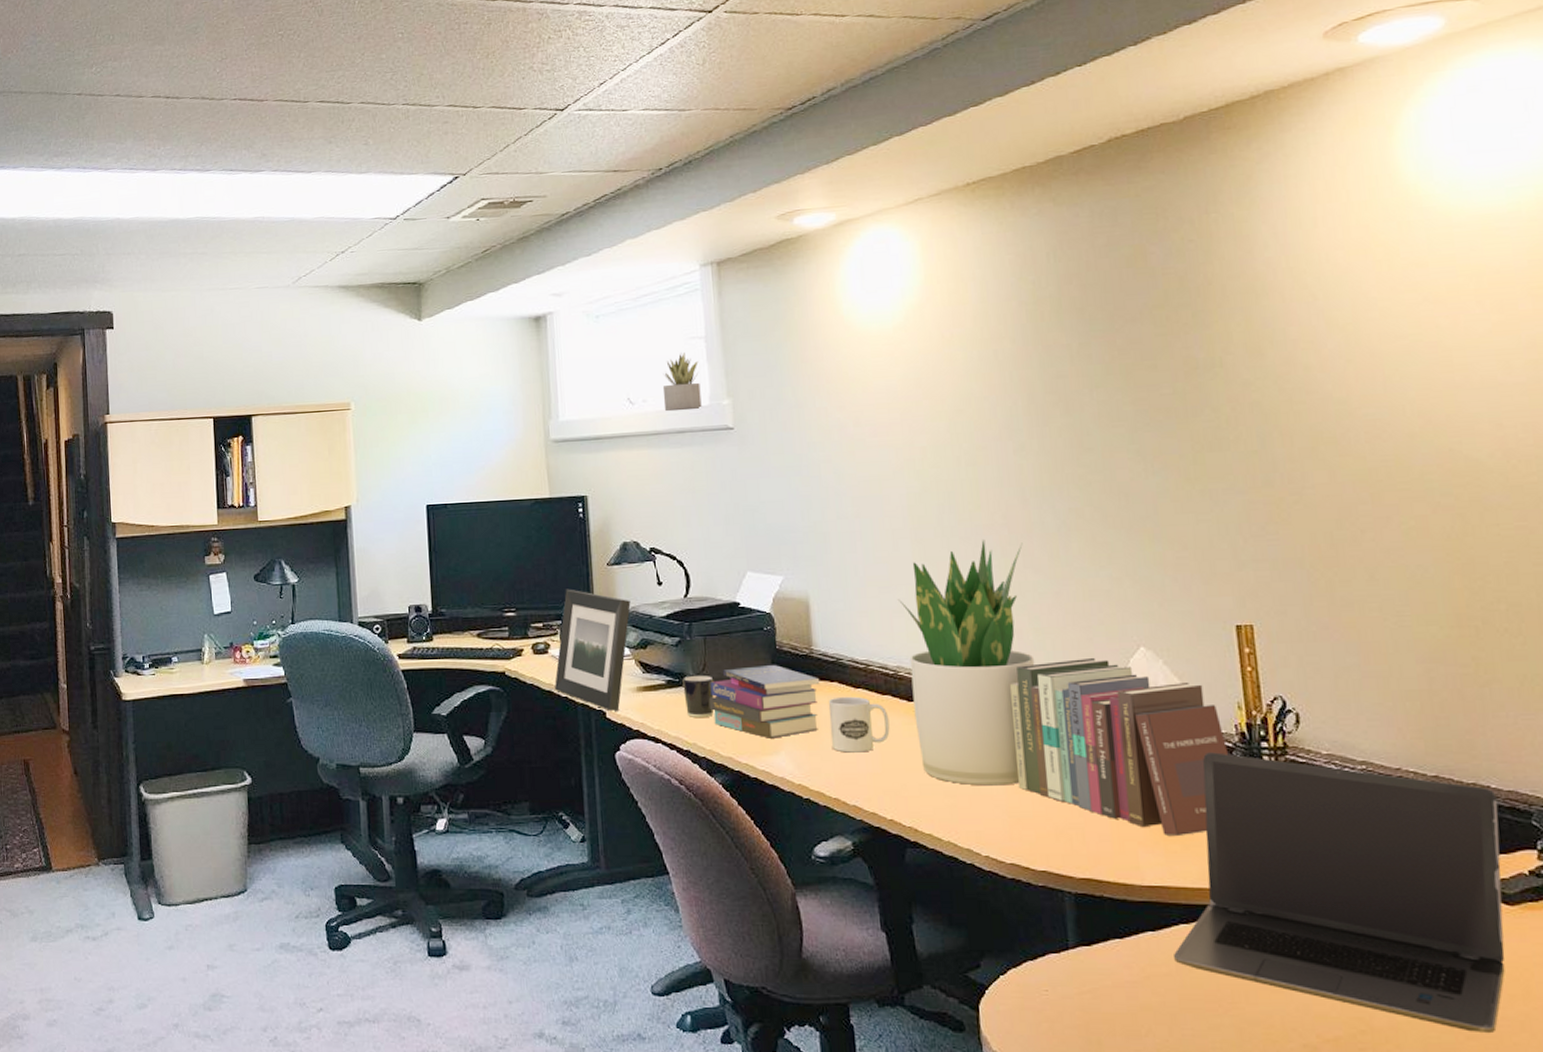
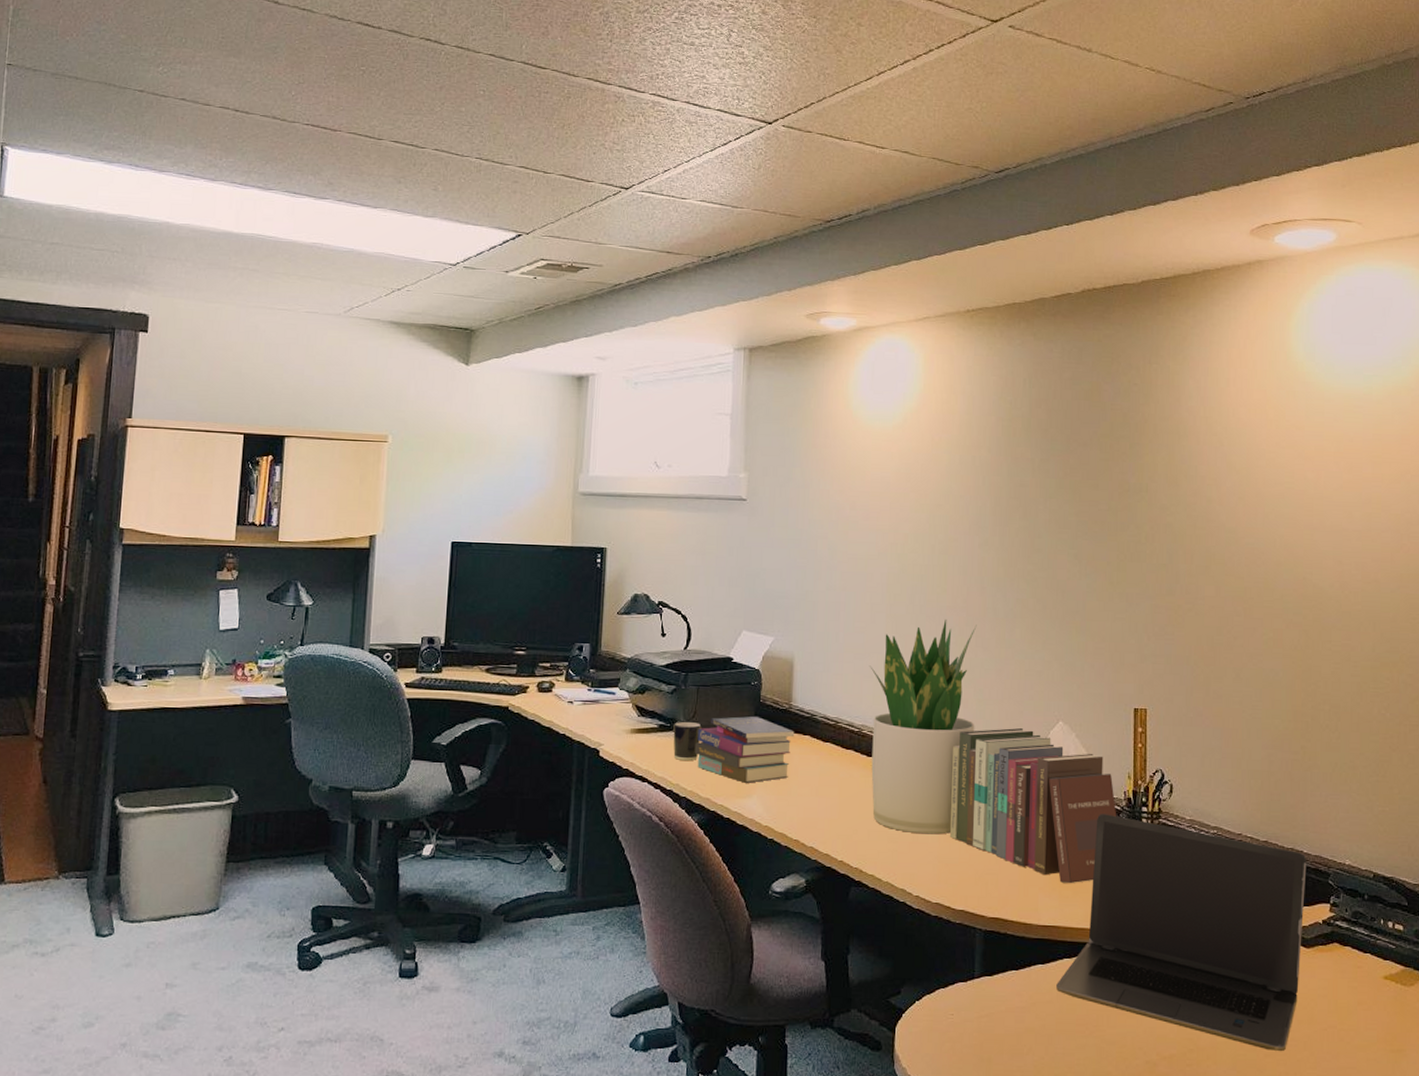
picture frame: present [555,589,631,711] -> none [554,633,635,750]
succulent plant: present [662,353,702,412] -> none [686,426,722,480]
mug: present [828,696,890,753] -> none [798,748,850,800]

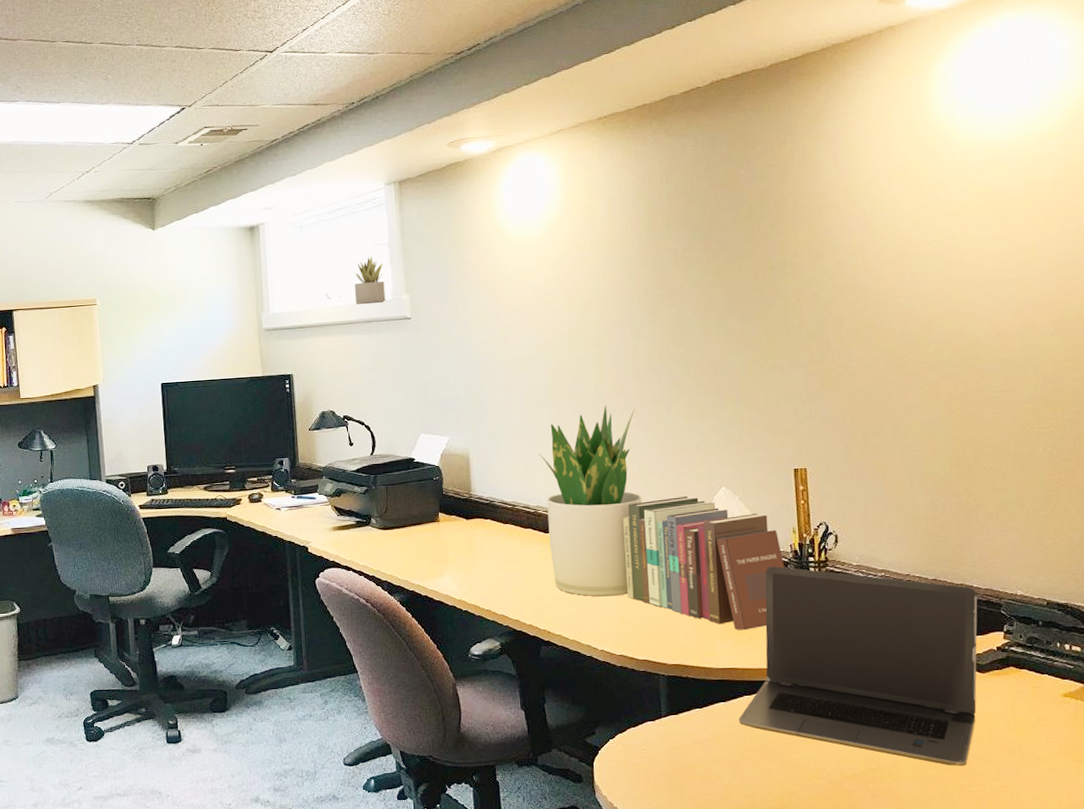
mug: present [673,721,702,760] -> none [369,516,394,550]
succulent plant: none [686,426,722,480] -> present [354,256,386,305]
books: present [694,716,795,783] -> none [389,507,477,565]

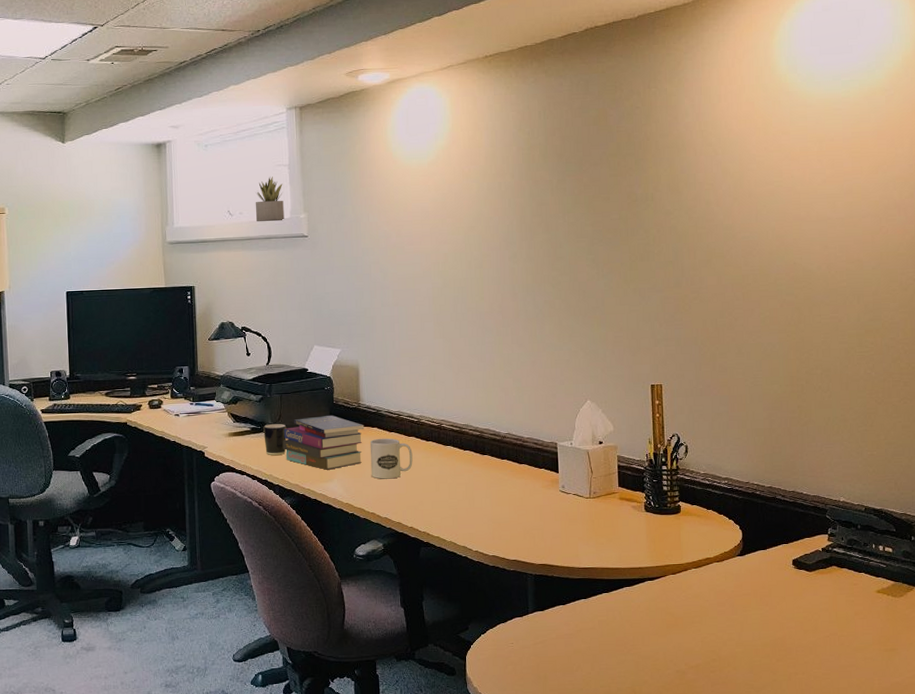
mug: none [369,516,394,550] -> present [263,423,287,455]
books: none [389,507,477,565] -> present [282,415,365,470]
mug: none [483,530,530,574] -> present [369,438,413,479]
planter: present [538,406,642,597] -> none [422,323,516,501]
books: present [623,496,785,630] -> none [498,409,641,532]
laptop computer: present [739,566,978,767] -> none [598,474,807,657]

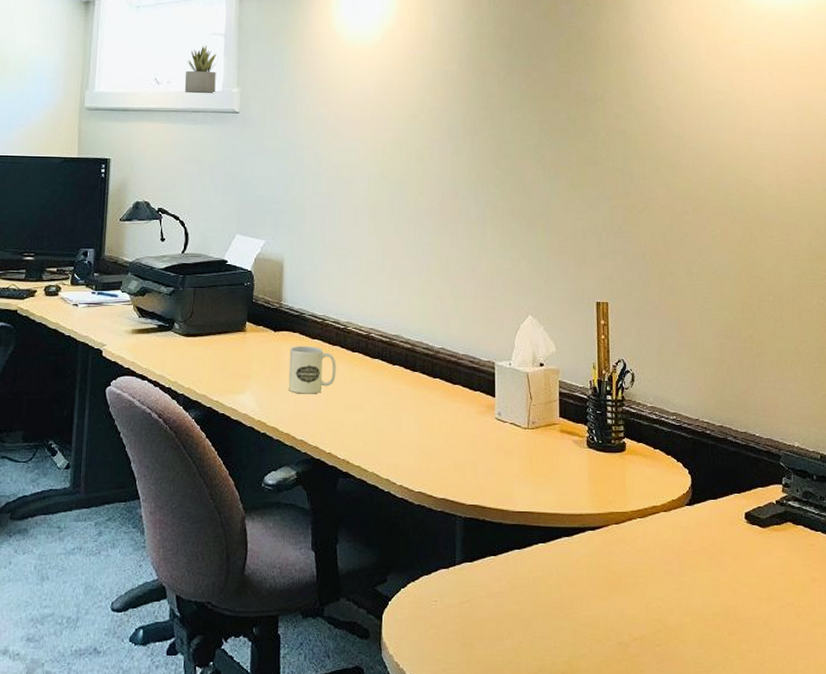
mug: present [263,423,287,455] -> none [171,321,198,359]
books: present [282,415,365,470] -> none [191,316,285,379]

